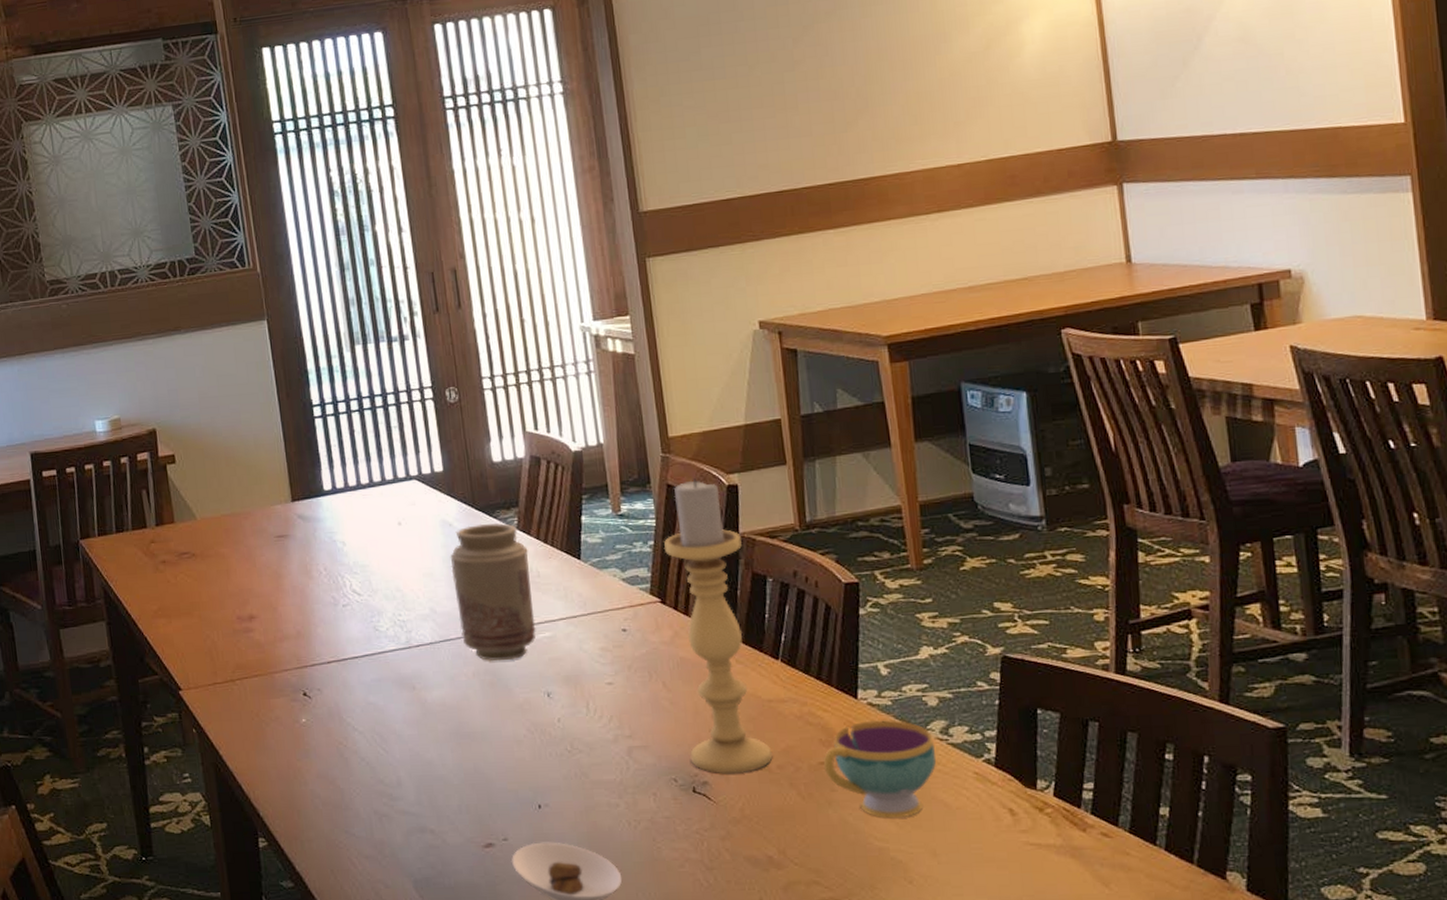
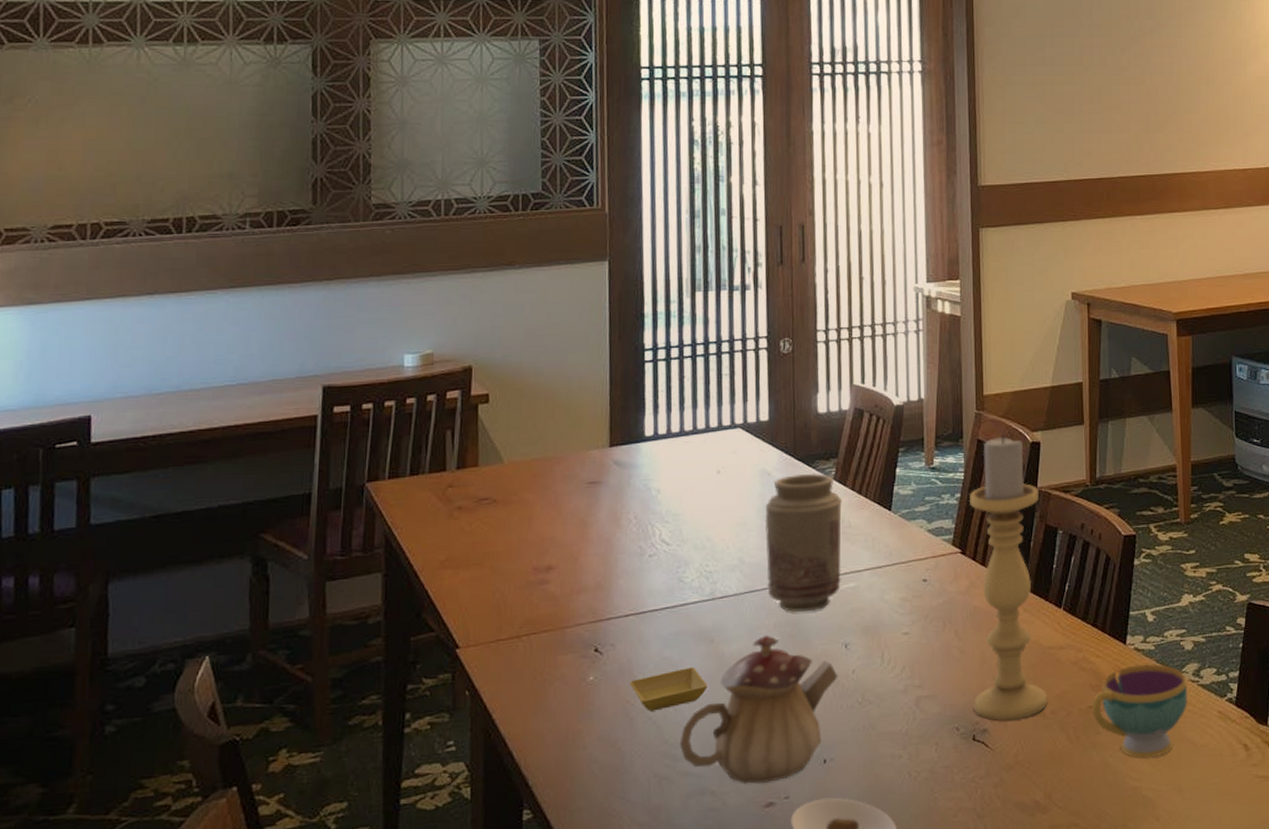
saucer: none [340,713,415,753] -> present [630,668,708,711]
teapot: none [394,682,544,825] -> present [679,635,838,784]

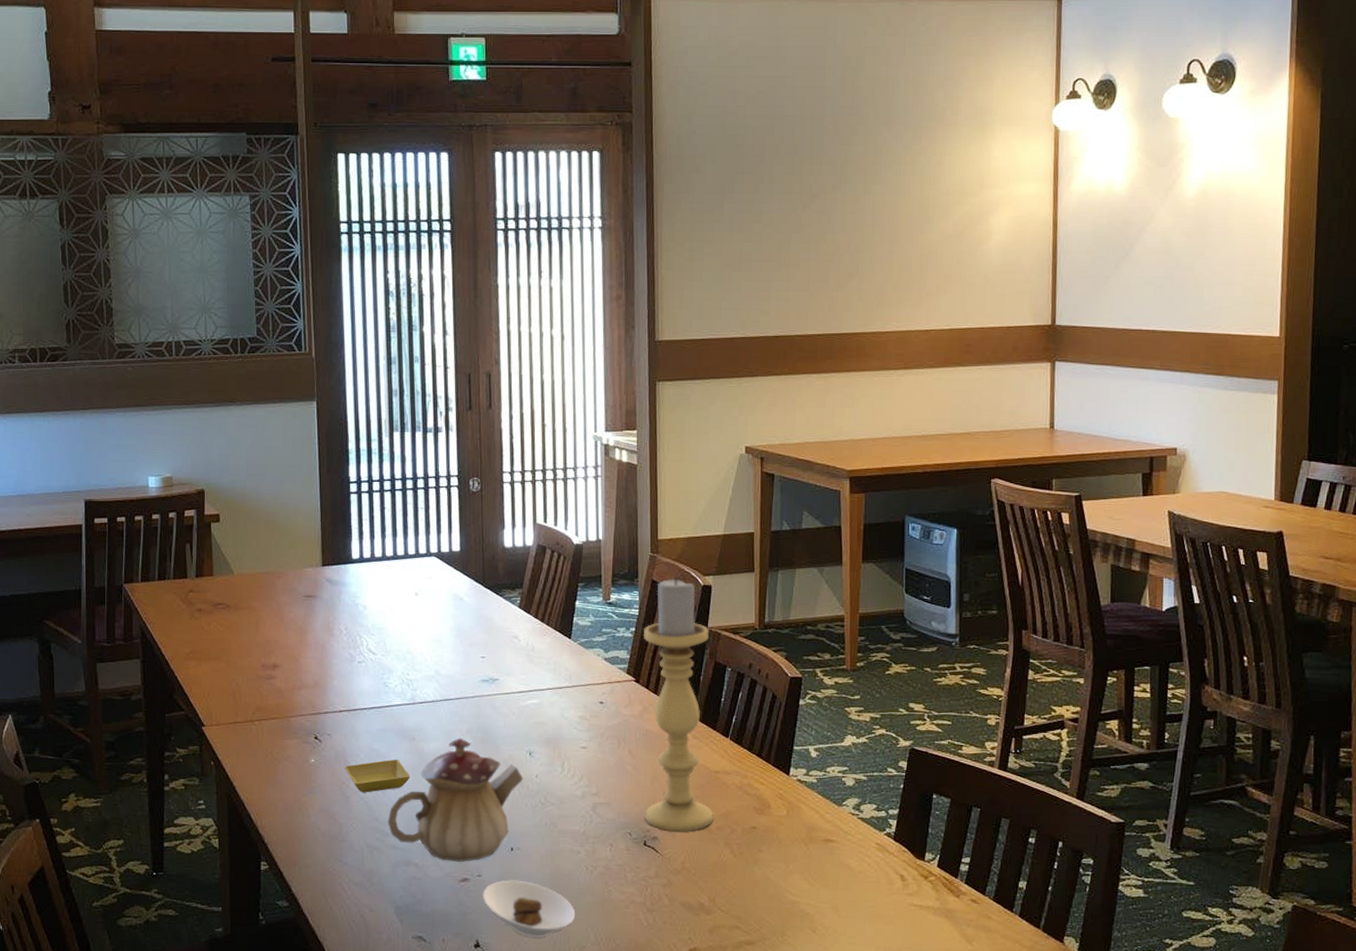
vase: present [765,473,842,613] -> none [457,600,527,722]
teacup: present [1092,663,1188,758] -> none [754,794,848,878]

